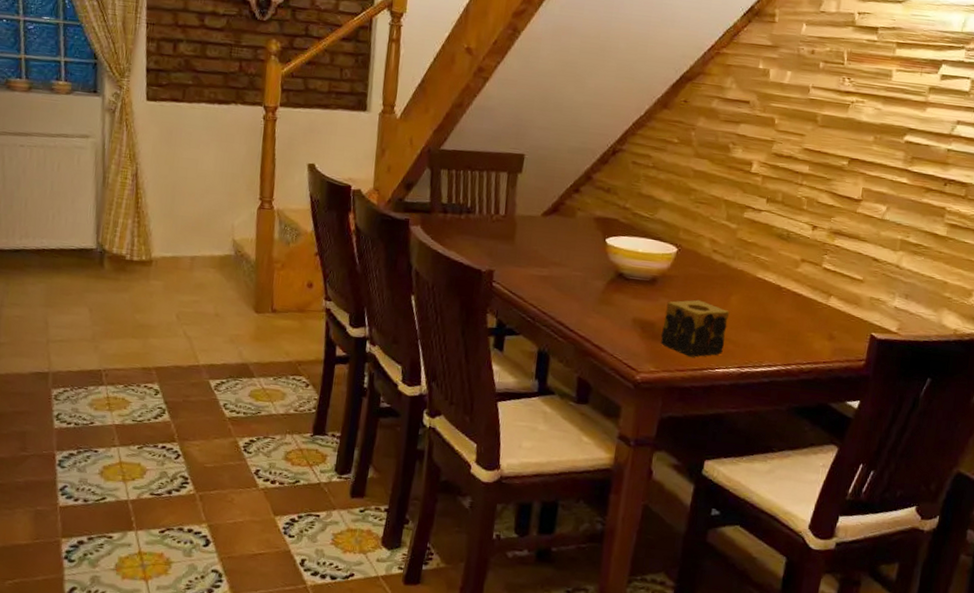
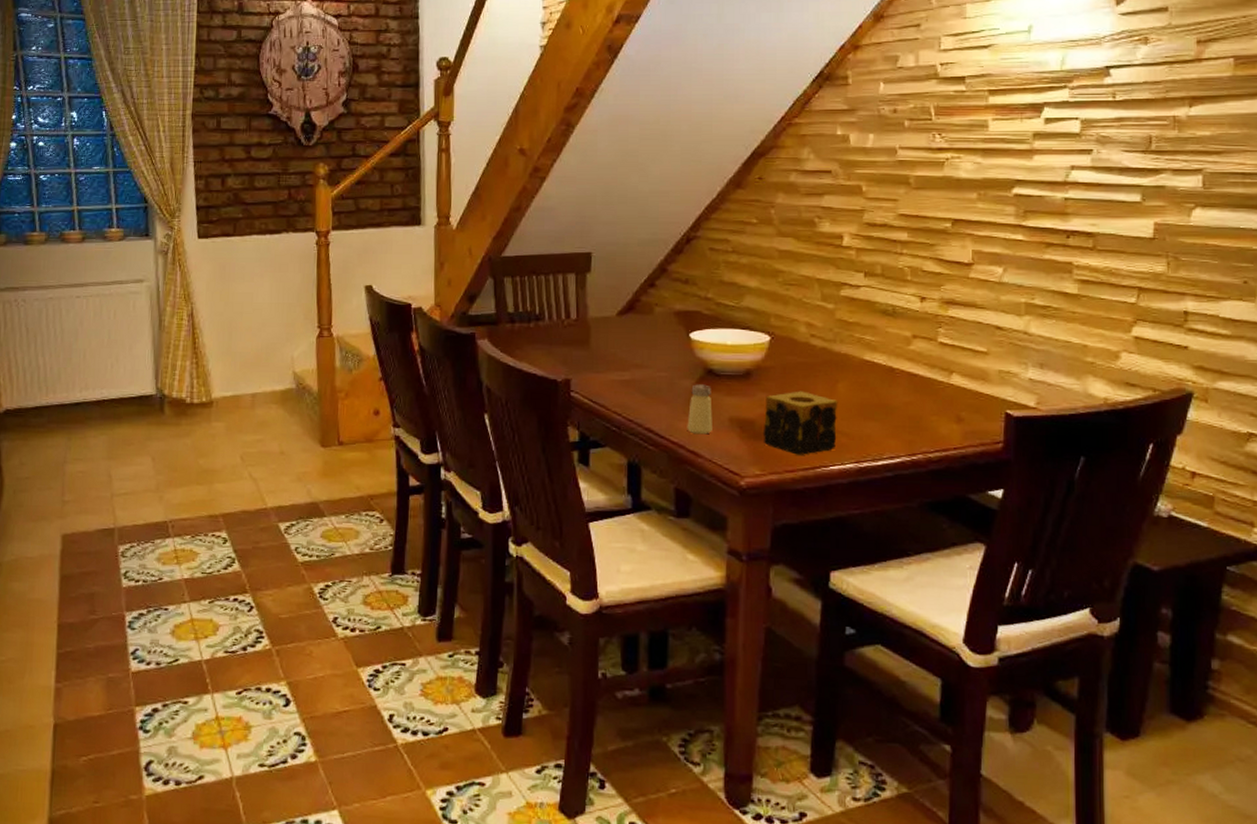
saltshaker: none [594,285,620,332] -> present [687,384,712,435]

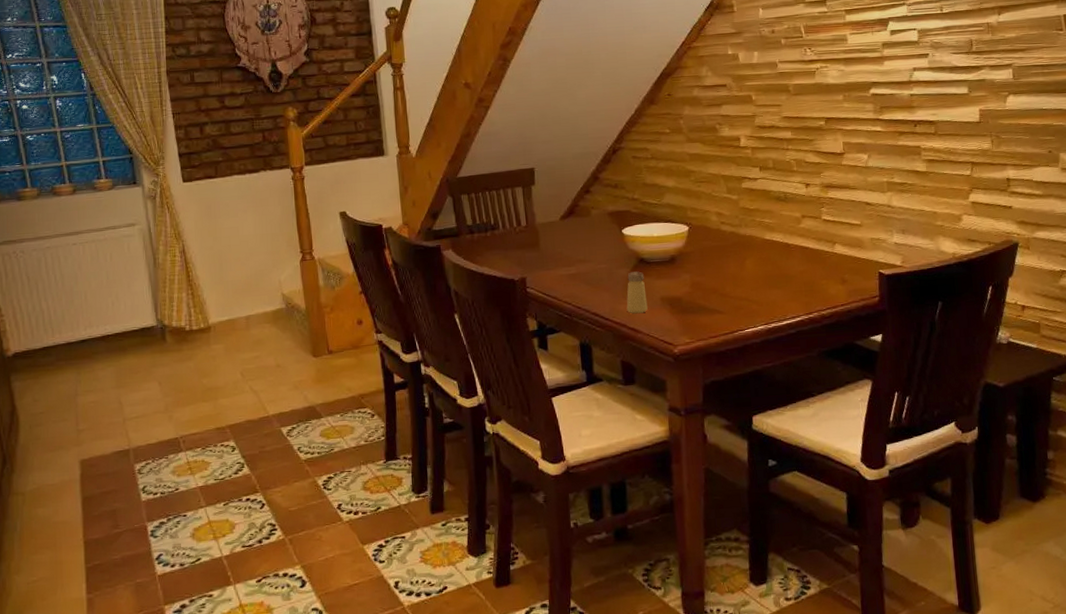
candle: present [763,391,838,455] -> none [689,269,749,323]

